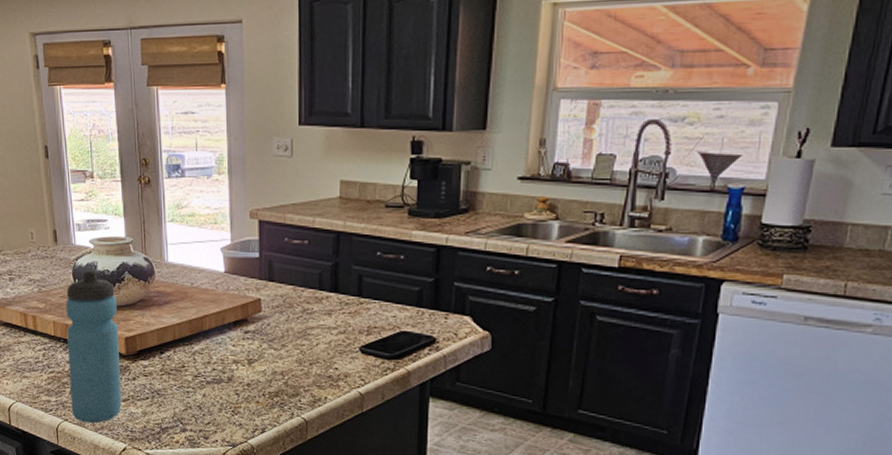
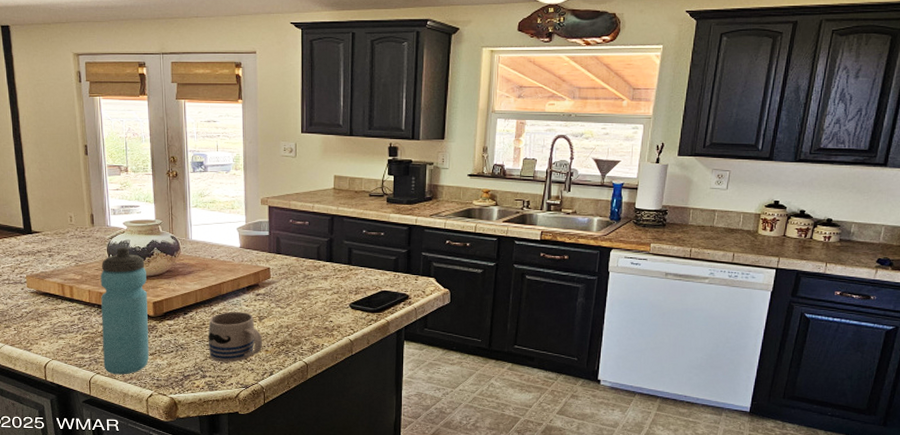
mug: none [188,351,253,415] -> present [207,311,263,363]

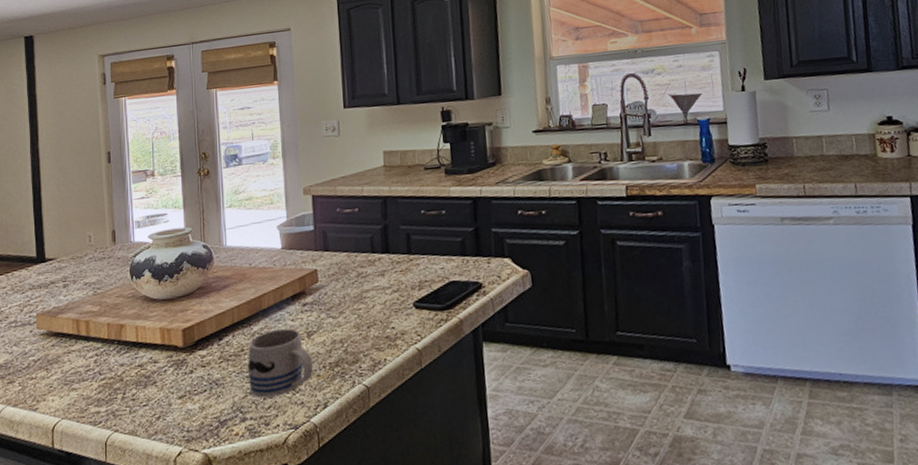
water bottle: present [100,247,149,375] -> none [121,265,178,431]

